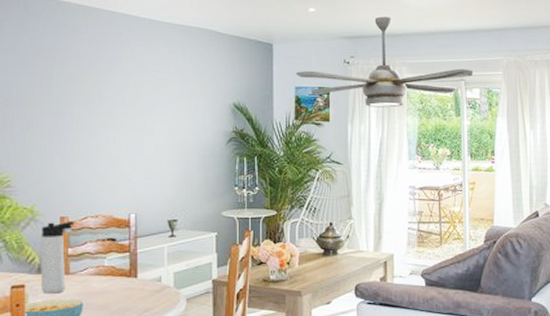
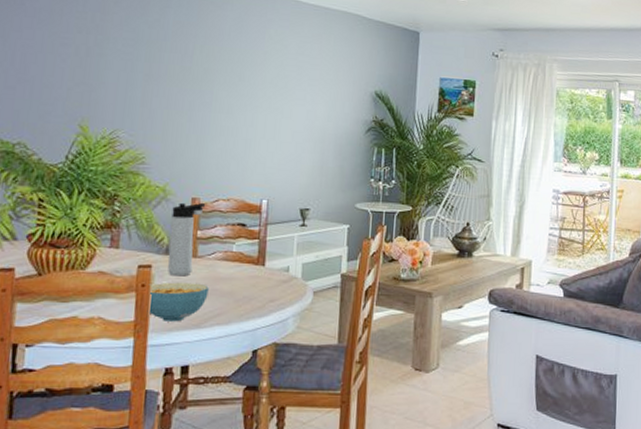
ceiling fan: present [296,16,474,108] -> none [442,9,629,106]

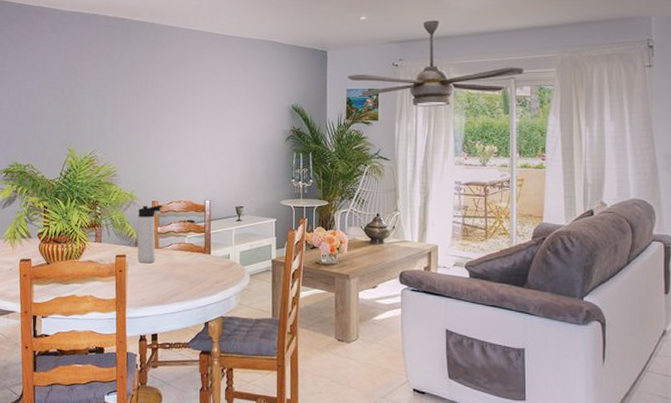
cereal bowl: present [147,282,209,322] -> none [124,268,169,299]
ceiling fan: none [442,9,629,106] -> present [348,20,524,107]

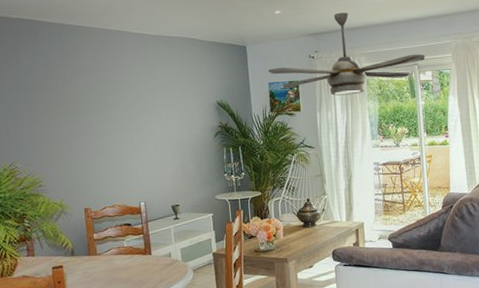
thermos bottle: present [137,205,163,264] -> none [70,212,97,272]

